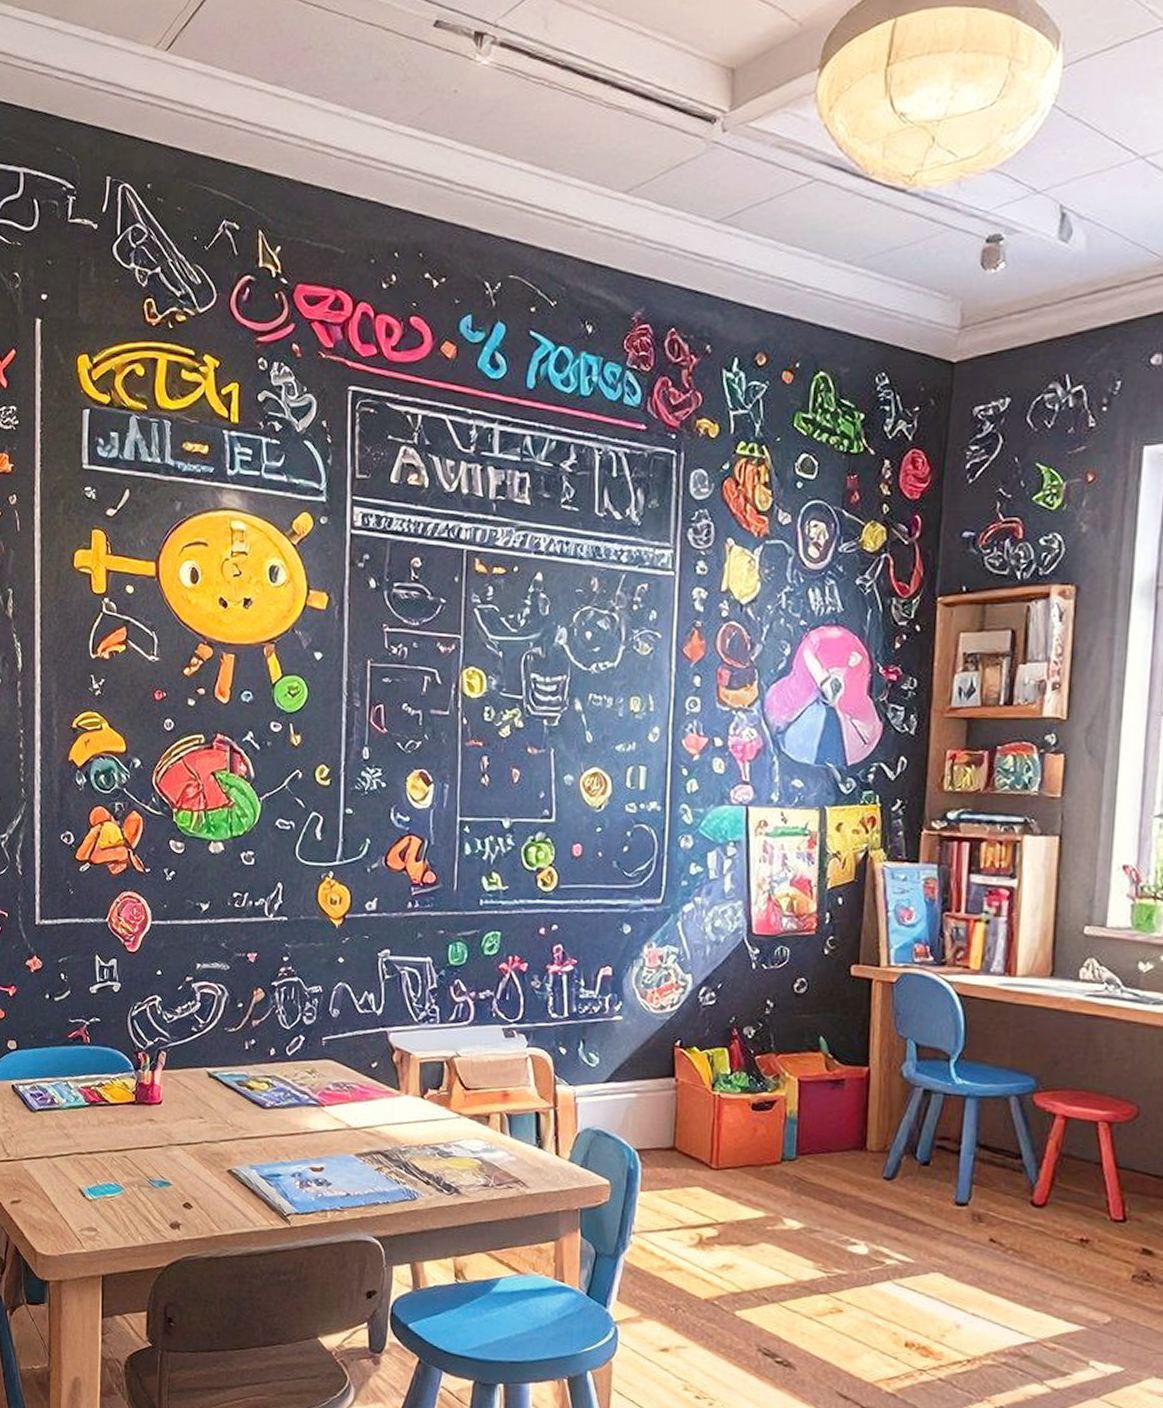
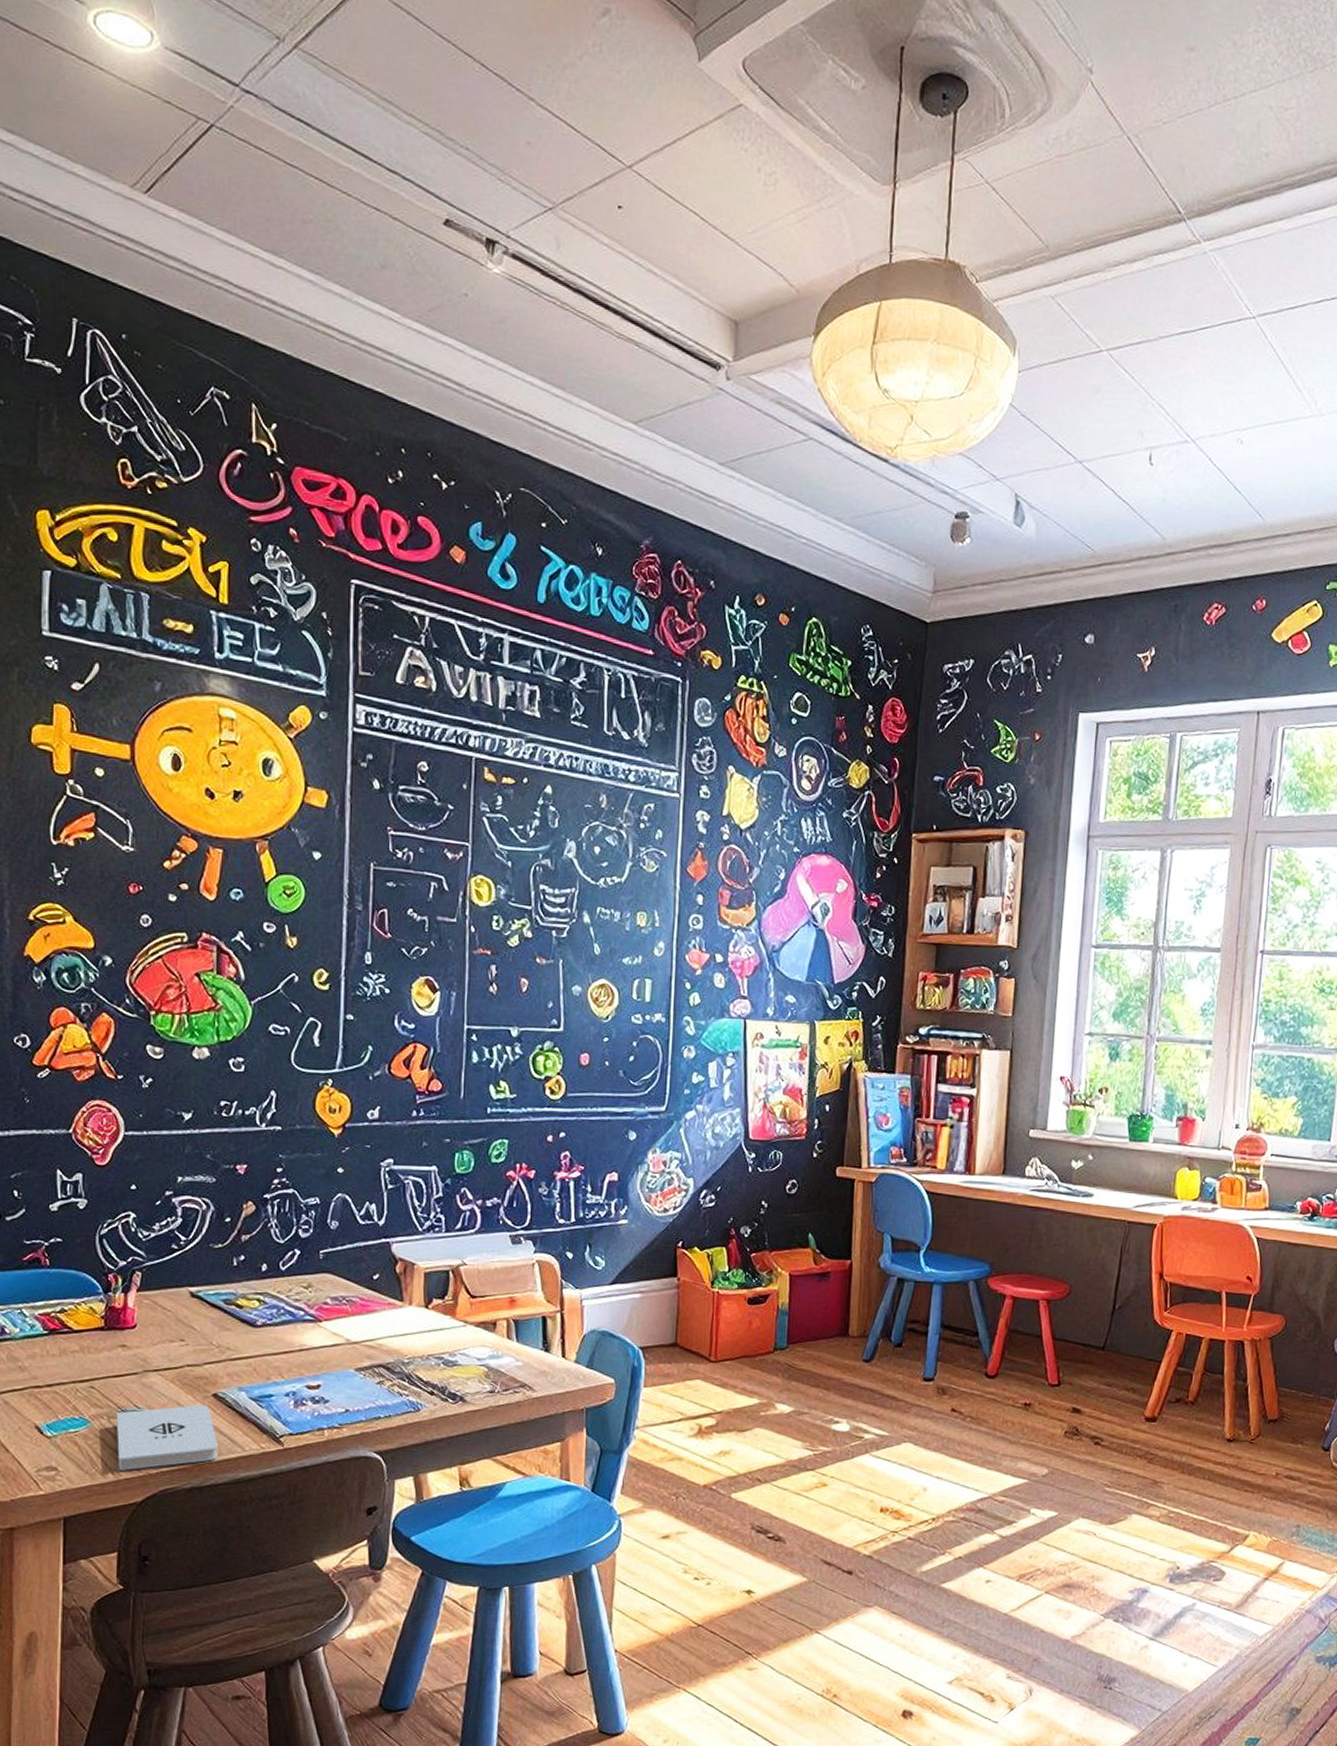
notepad: none [145,1179,232,1237] -> present [116,1405,218,1472]

